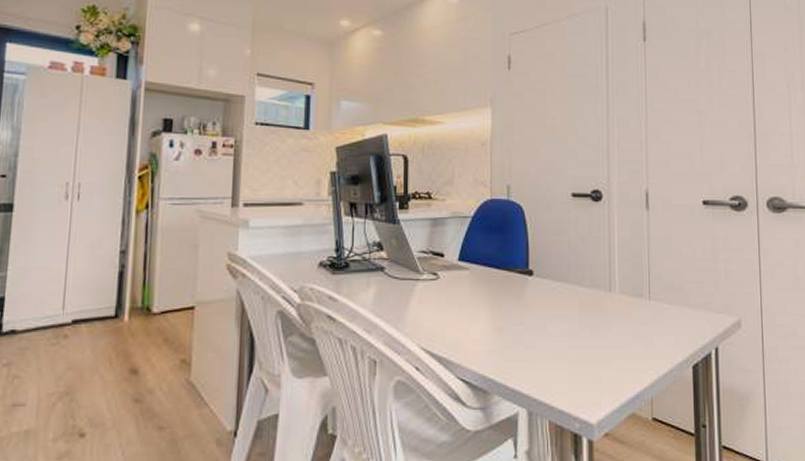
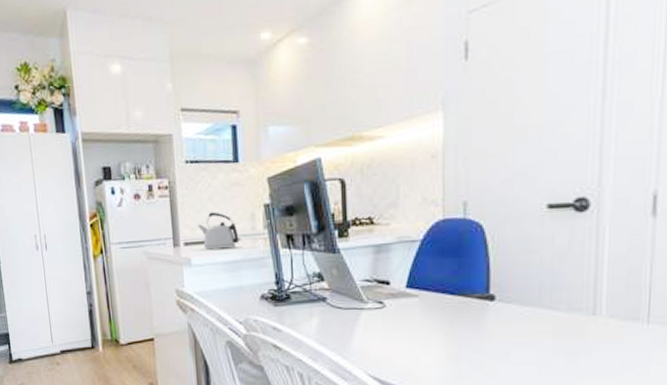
kettle: none [260,175,303,212] -> present [198,212,239,250]

